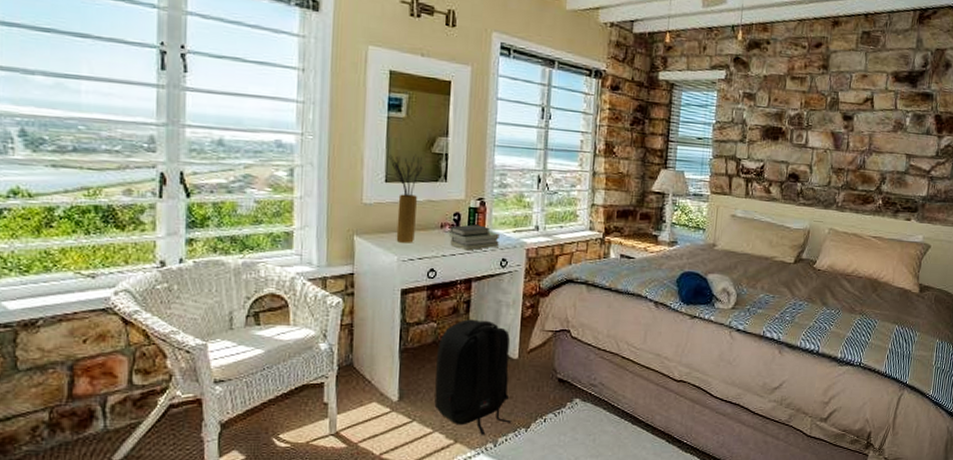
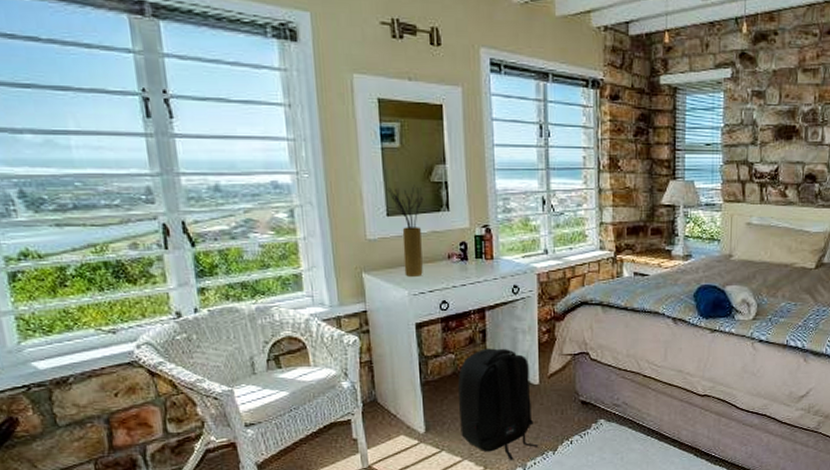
books: present [449,224,500,251] -> none [457,253,509,280]

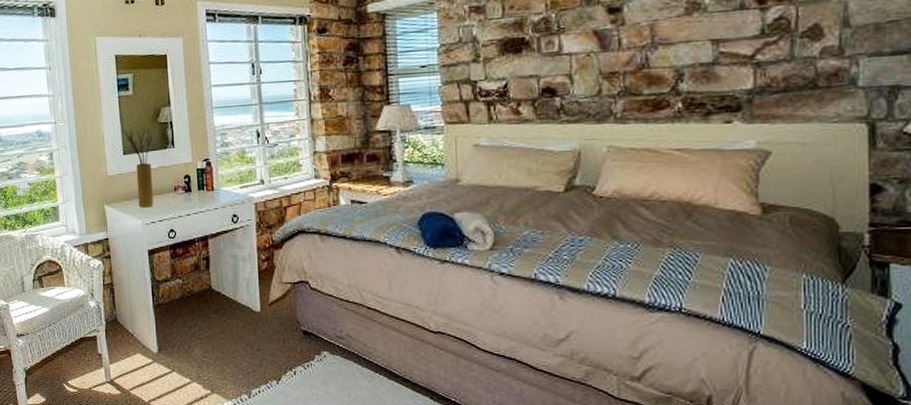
backpack: present [458,348,539,460] -> none [185,275,263,386]

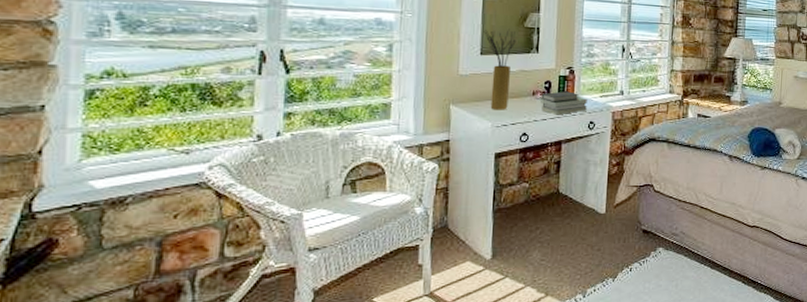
books: none [182,184,228,210] -> present [541,91,587,115]

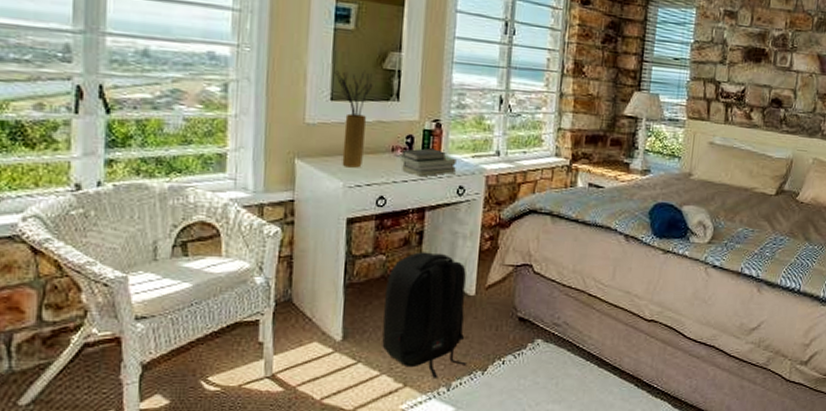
backpack: none [526,178,600,287] -> present [382,252,468,378]

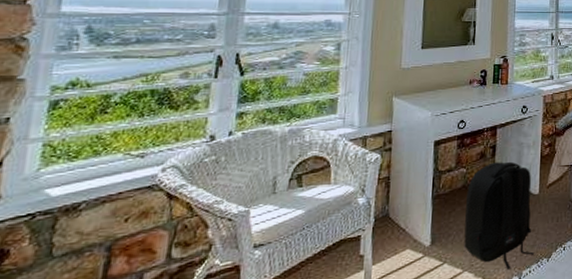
vase: present [334,70,373,168] -> none [424,23,455,100]
books: present [401,148,457,177] -> none [477,79,520,102]

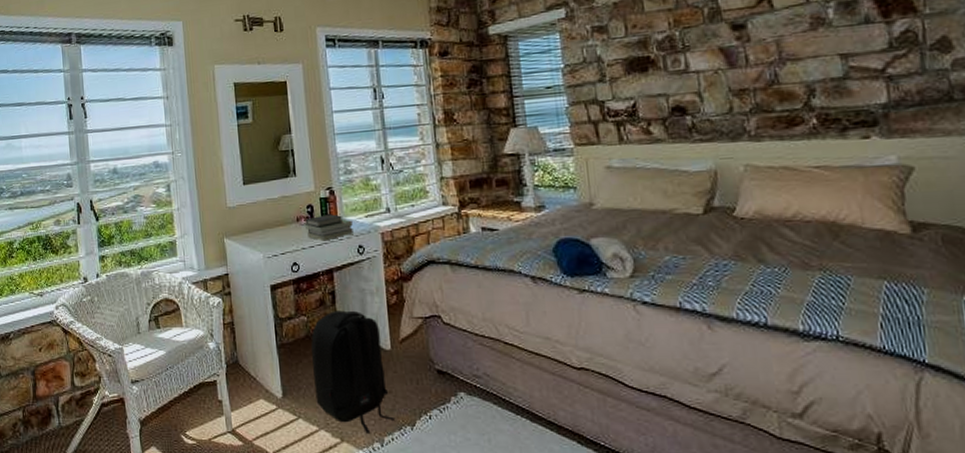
books: none [477,79,520,102] -> present [305,214,353,241]

